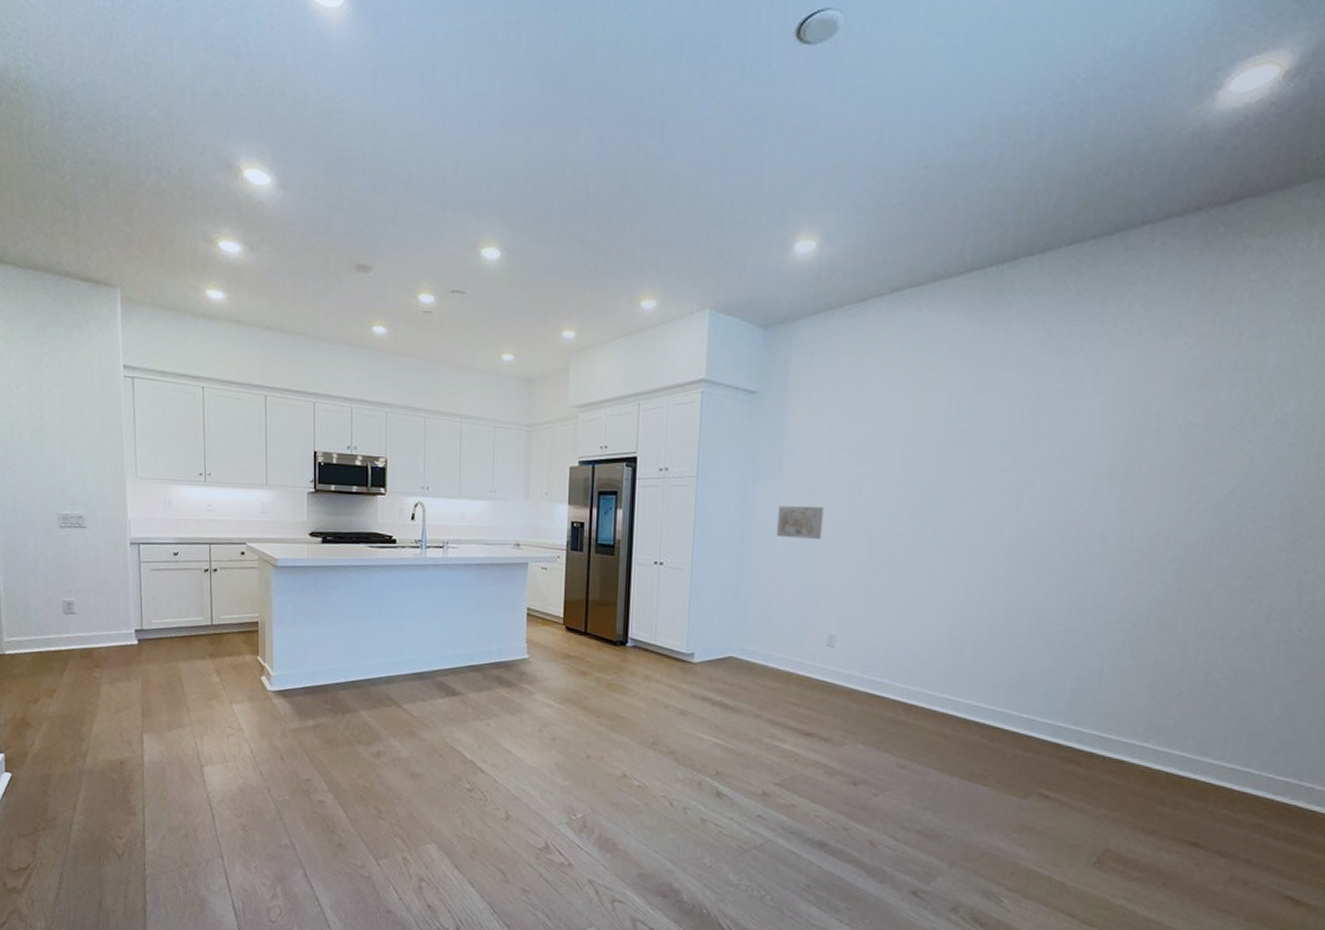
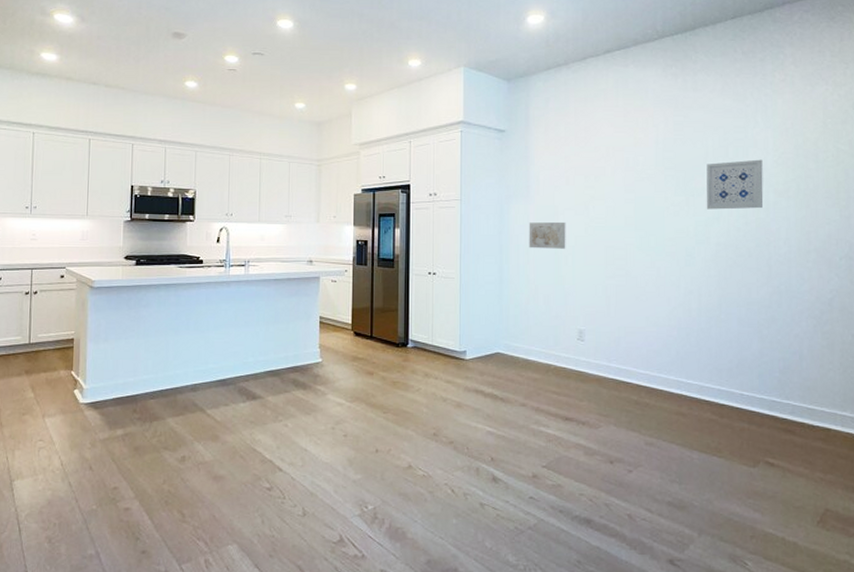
wall art: none [1003,433,1085,497] -> present [706,159,763,210]

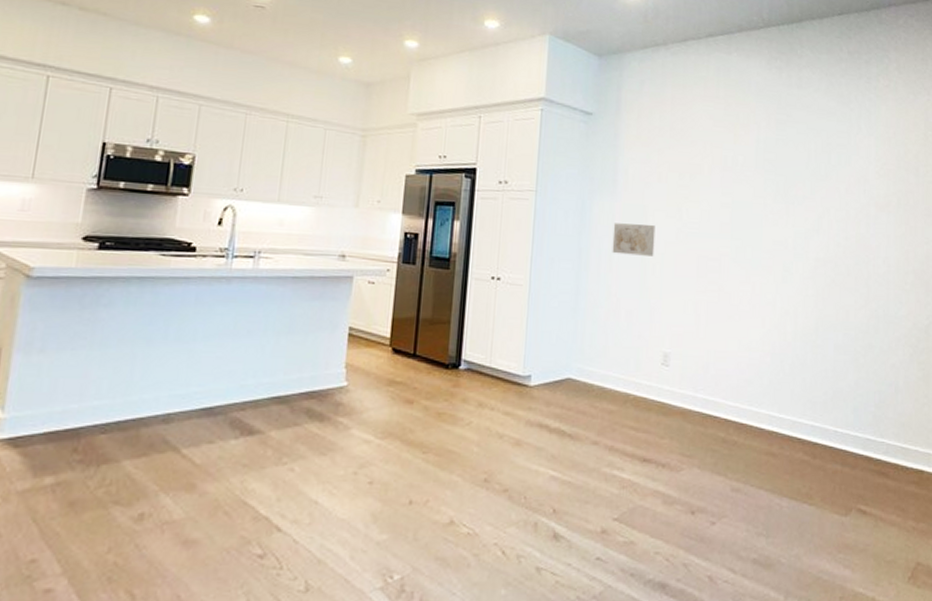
wall art: present [706,159,763,210] -> none [806,168,865,223]

